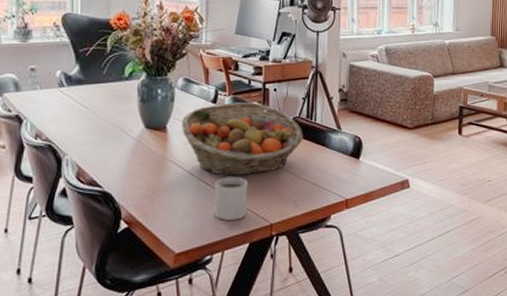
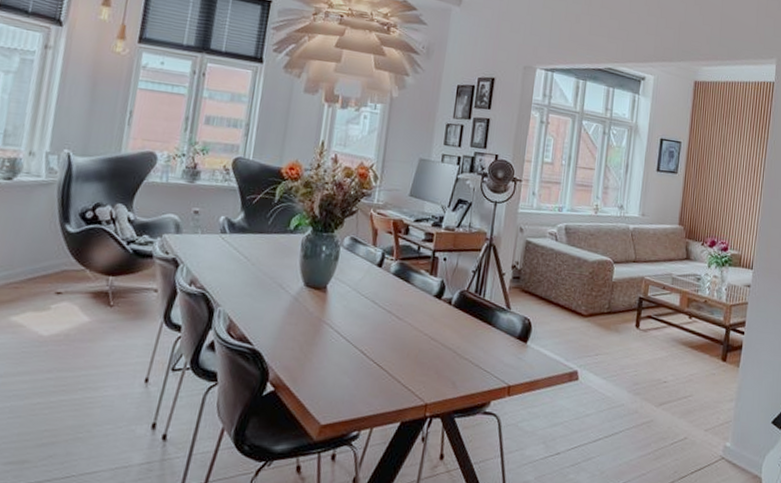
fruit basket: present [182,102,303,176] -> none [342,268,470,349]
mug: present [214,176,247,220] -> none [366,347,406,396]

